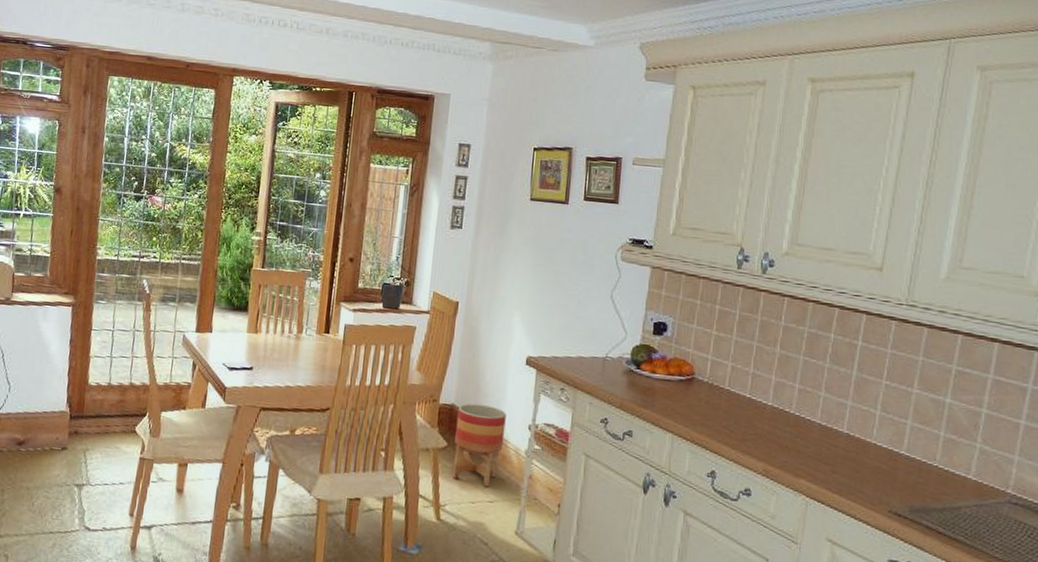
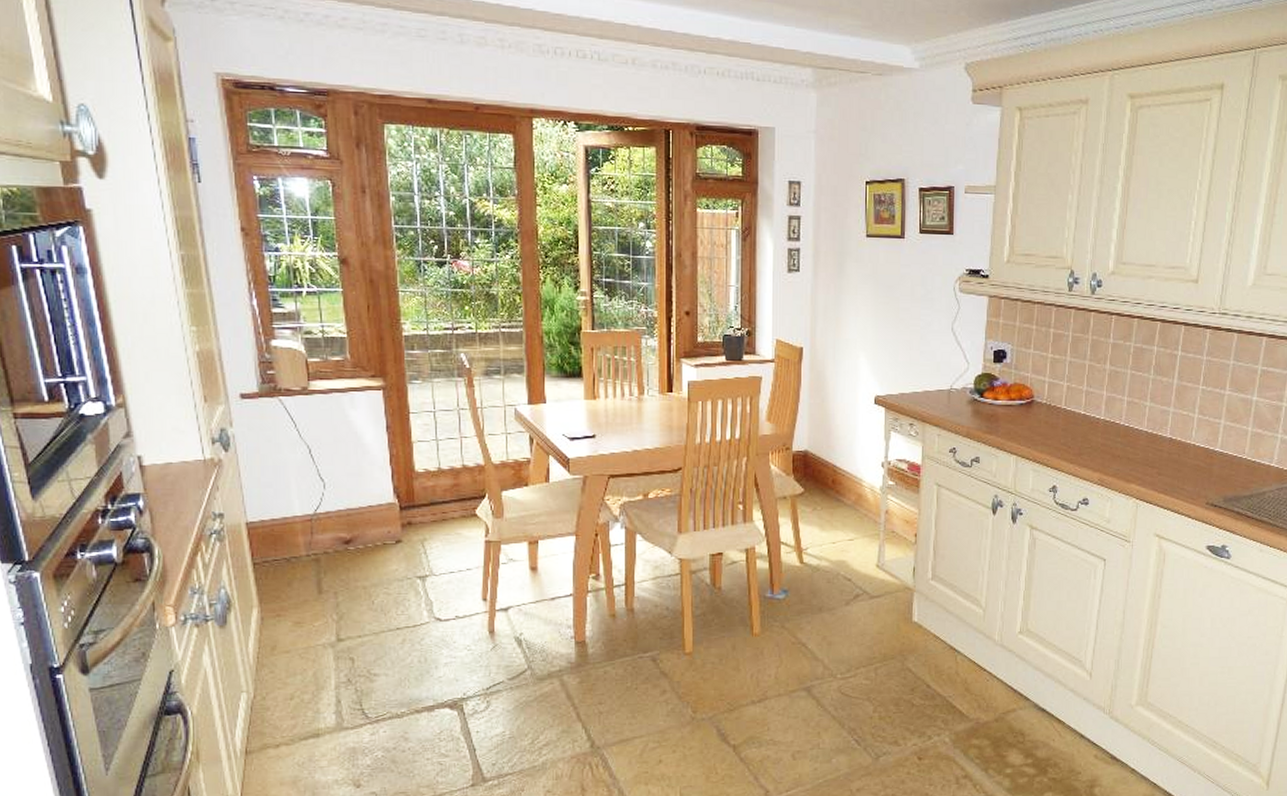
planter: present [452,403,506,487] -> none [811,448,859,526]

